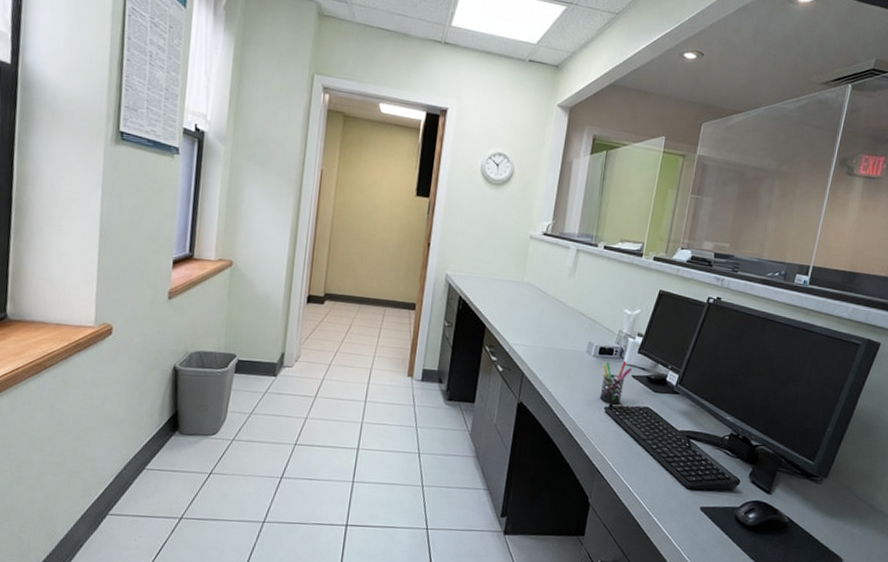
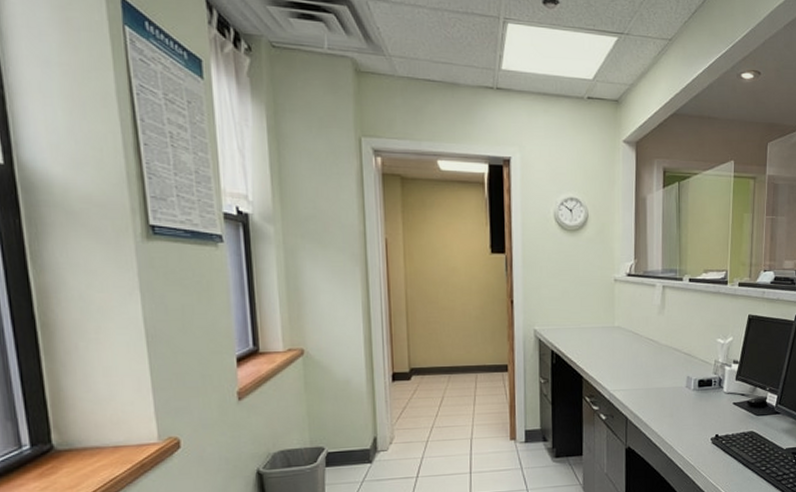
pen holder: present [599,360,632,405] -> none [703,389,733,434]

